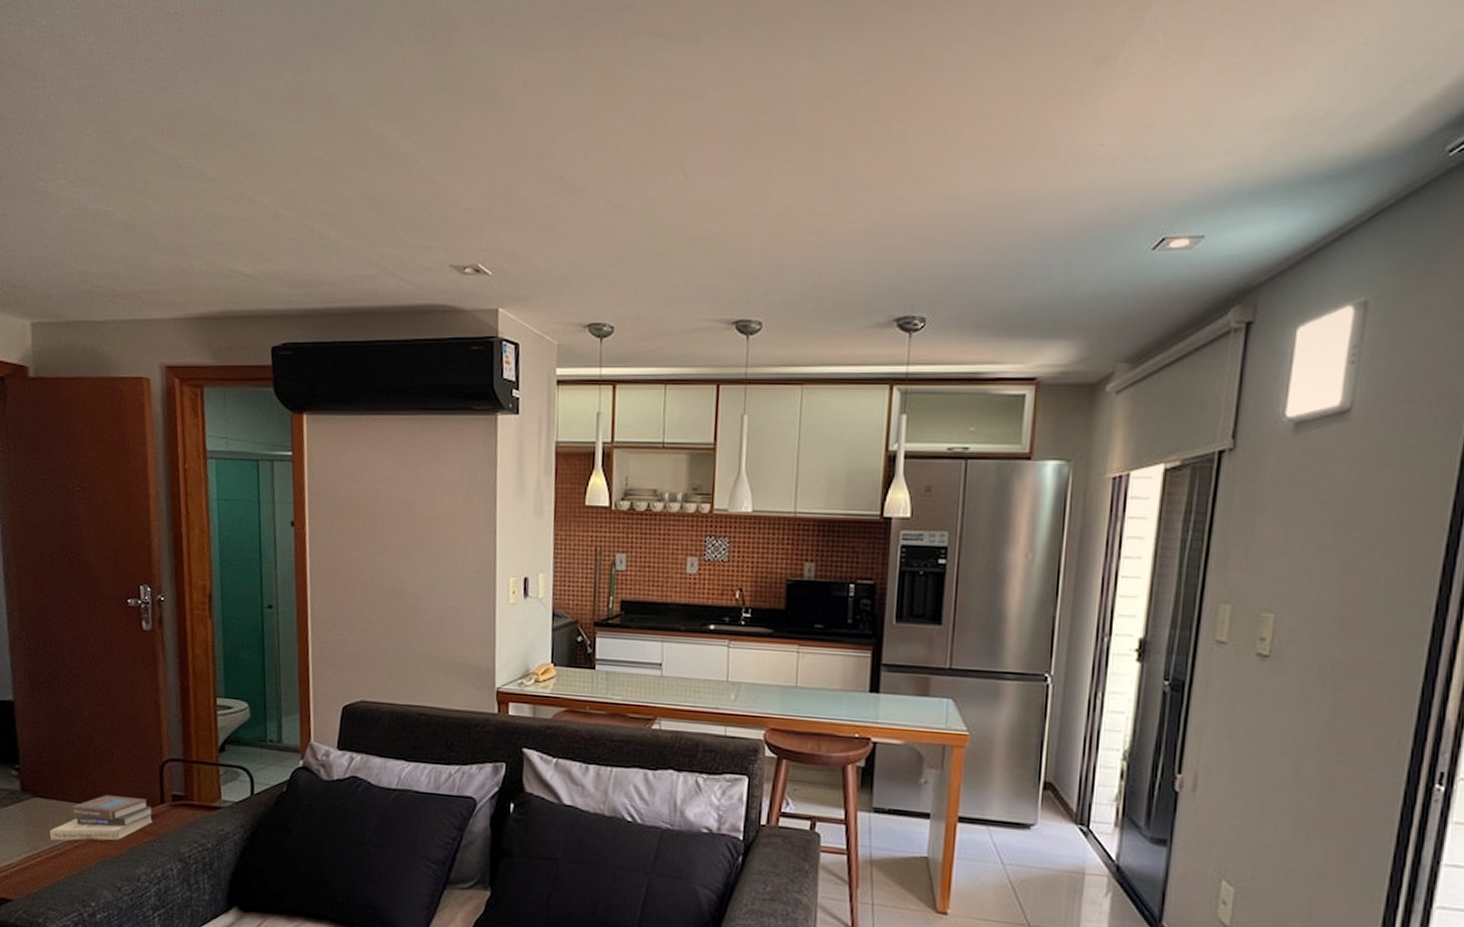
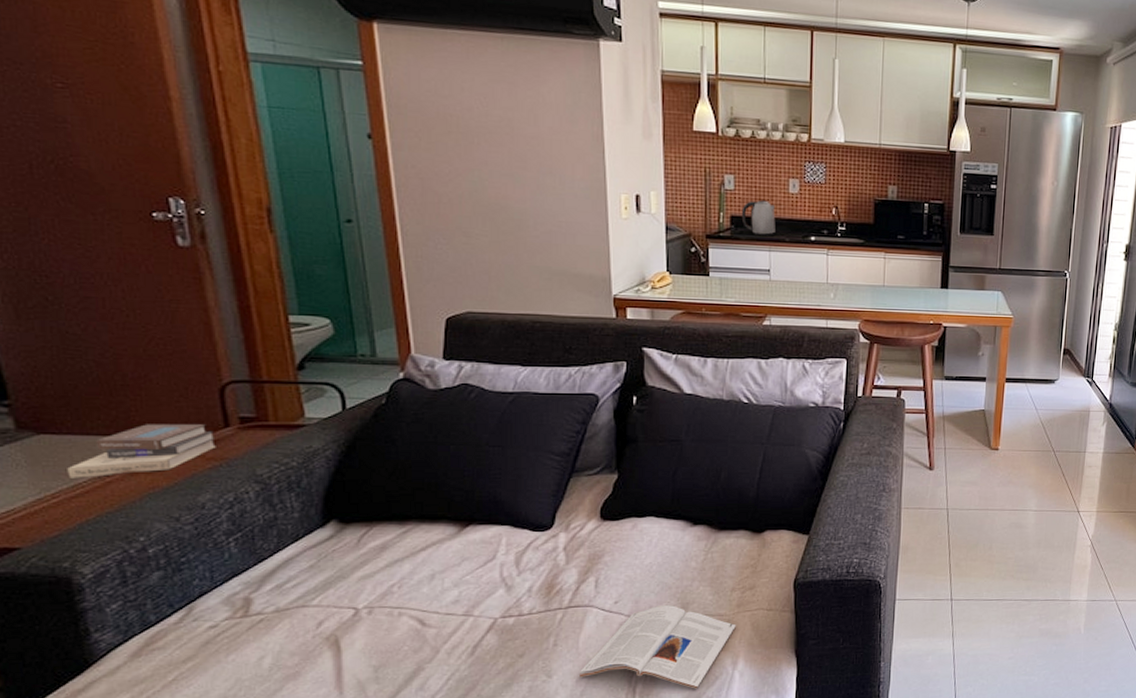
kettle: none [632,582,670,626] -> present [741,200,776,238]

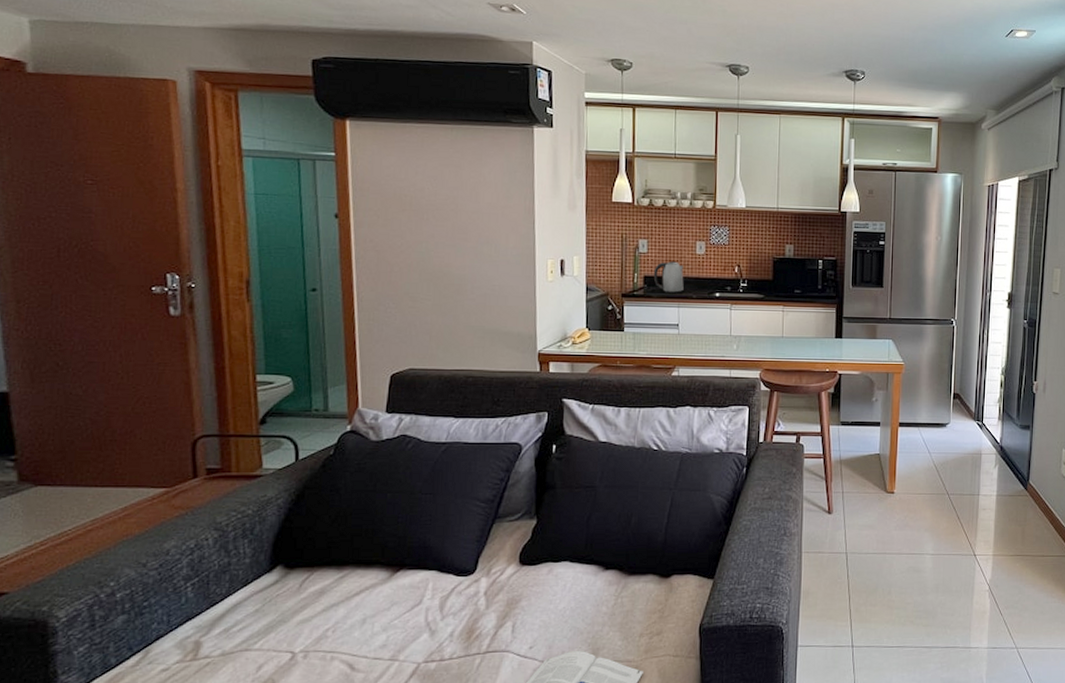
books: present [67,424,216,478] -> none [56,476,184,527]

